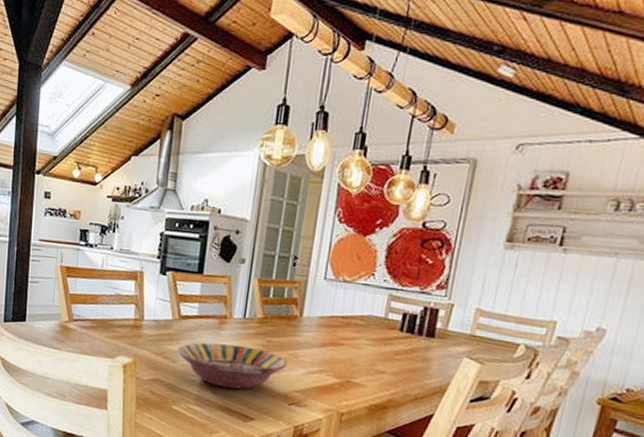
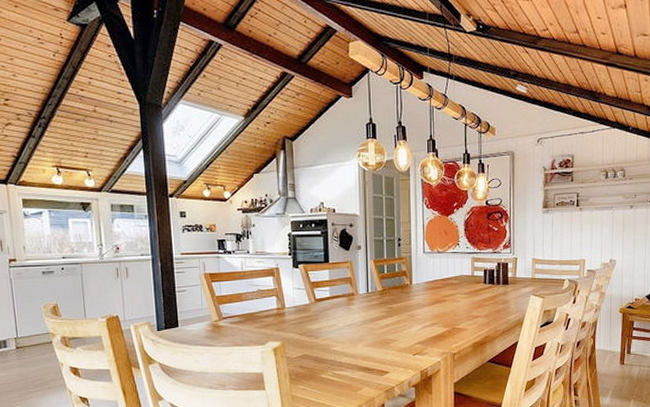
serving bowl: present [178,342,289,390] -> none [318,315,408,352]

